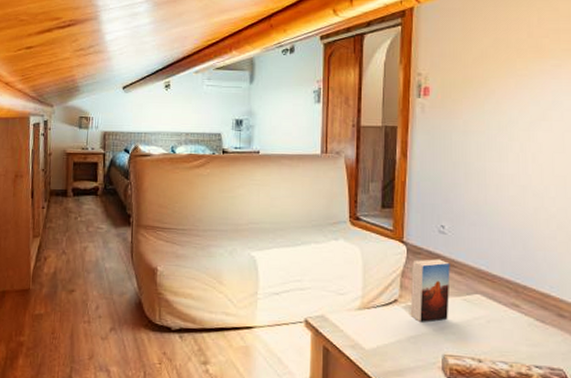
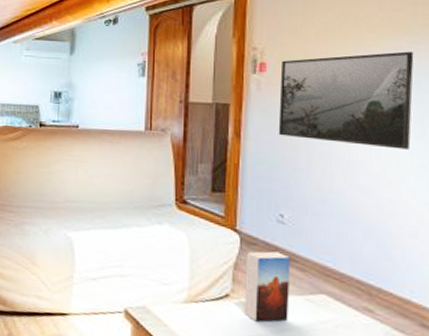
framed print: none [440,74,557,163] -> present [278,51,414,150]

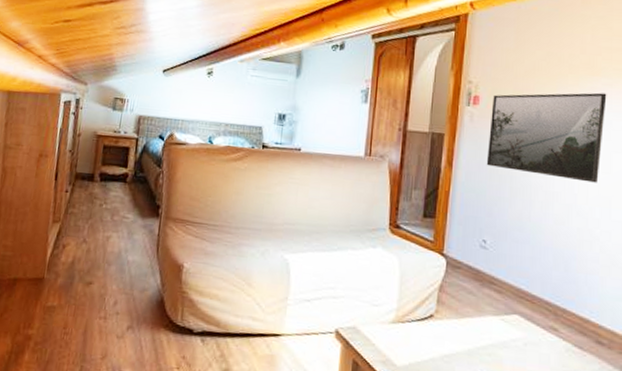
book: present [244,251,291,323] -> none [445,274,490,341]

